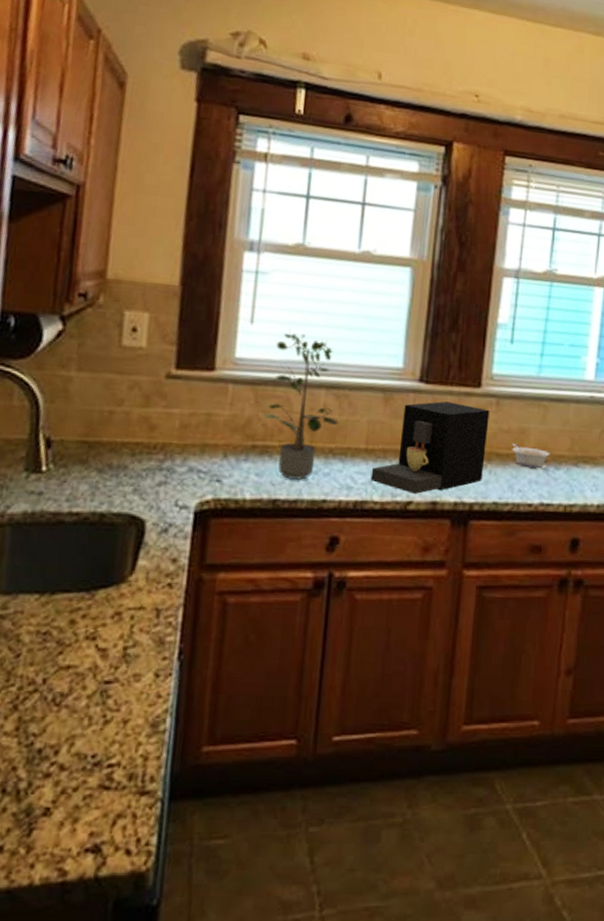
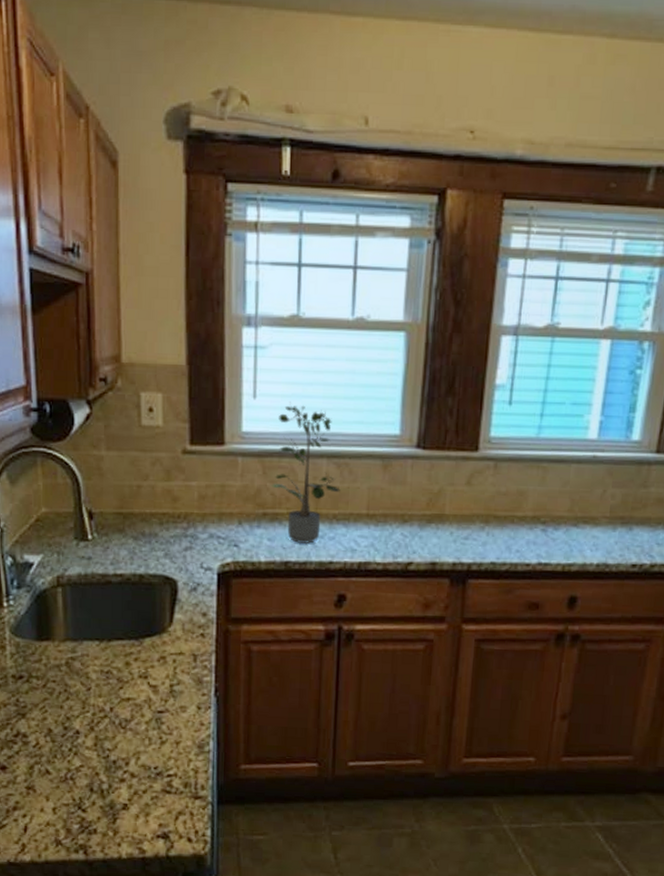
coffee maker: present [370,401,490,494] -> none [372,466,487,555]
legume: present [512,443,550,468] -> none [510,505,549,530]

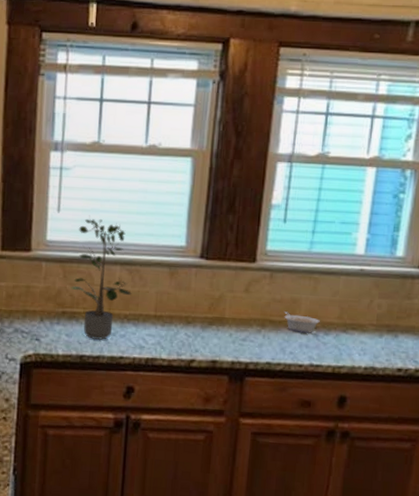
legume: none [510,505,549,530] -> present [284,311,320,334]

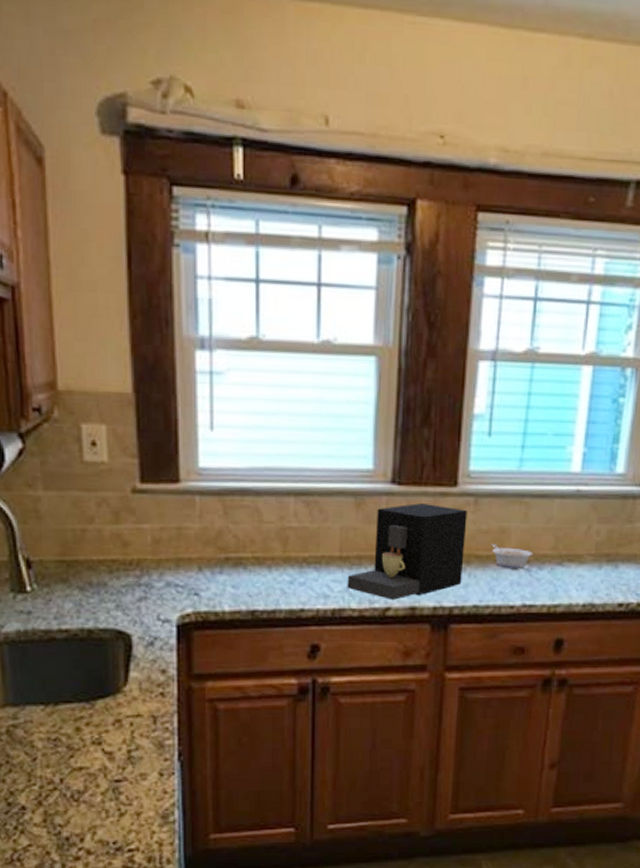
potted plant: present [70,215,132,340] -> none [233,434,310,590]
coffee maker: none [159,275,264,354] -> present [347,503,468,600]

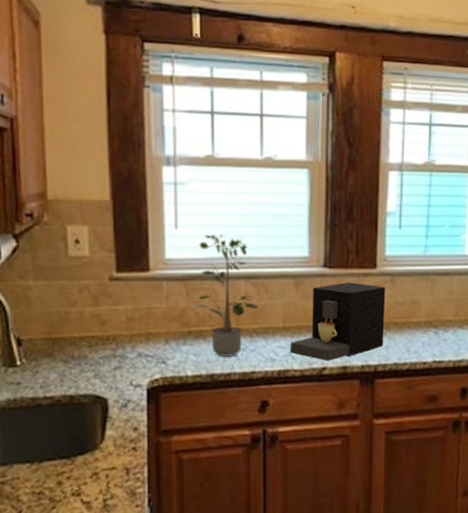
potted plant: none [233,434,310,590] -> present [194,231,258,357]
legume: present [492,544,533,569] -> none [406,313,439,333]

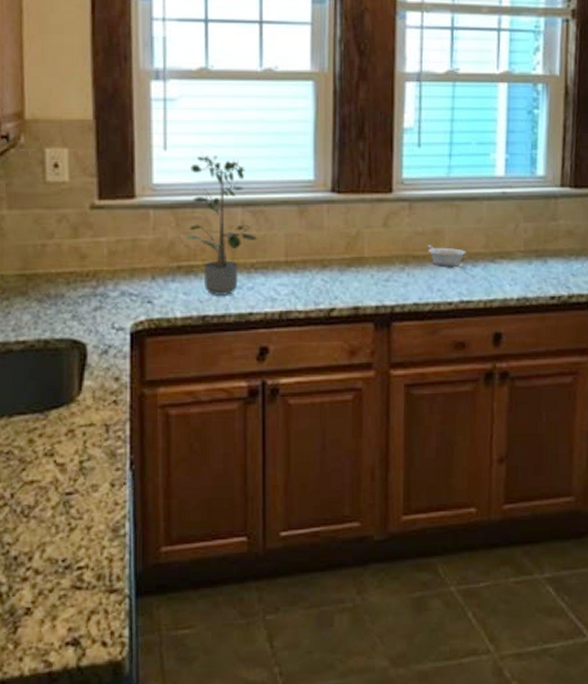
coffee maker: present [290,283,386,361] -> none [293,210,403,301]
legume: none [406,313,439,333] -> present [428,244,466,268]

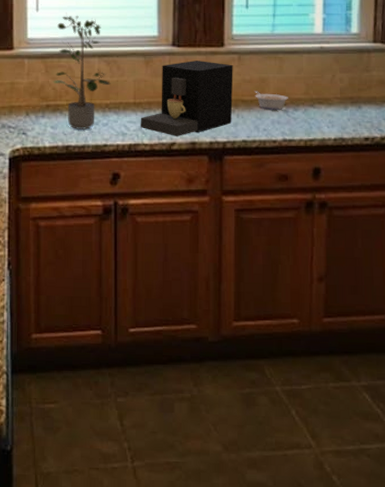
coffee maker: none [293,210,403,301] -> present [140,61,233,136]

